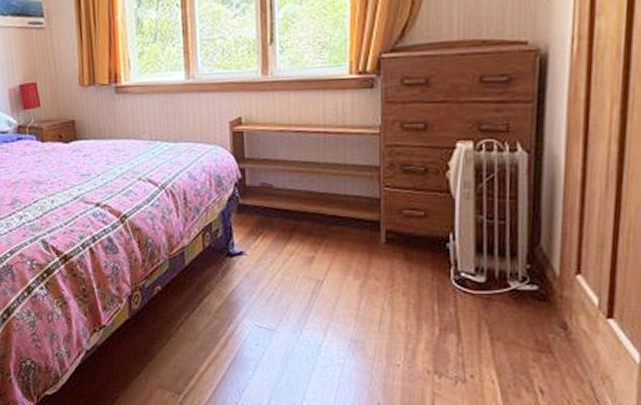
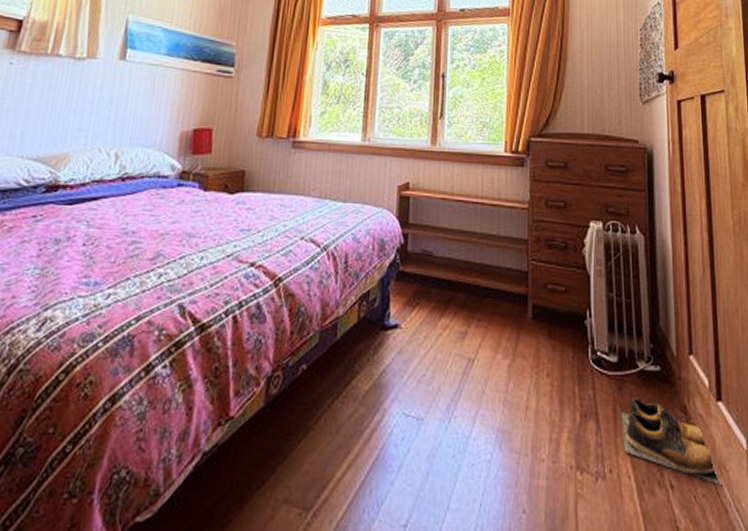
shoes: none [486,314,600,392] -> present [621,397,720,485]

